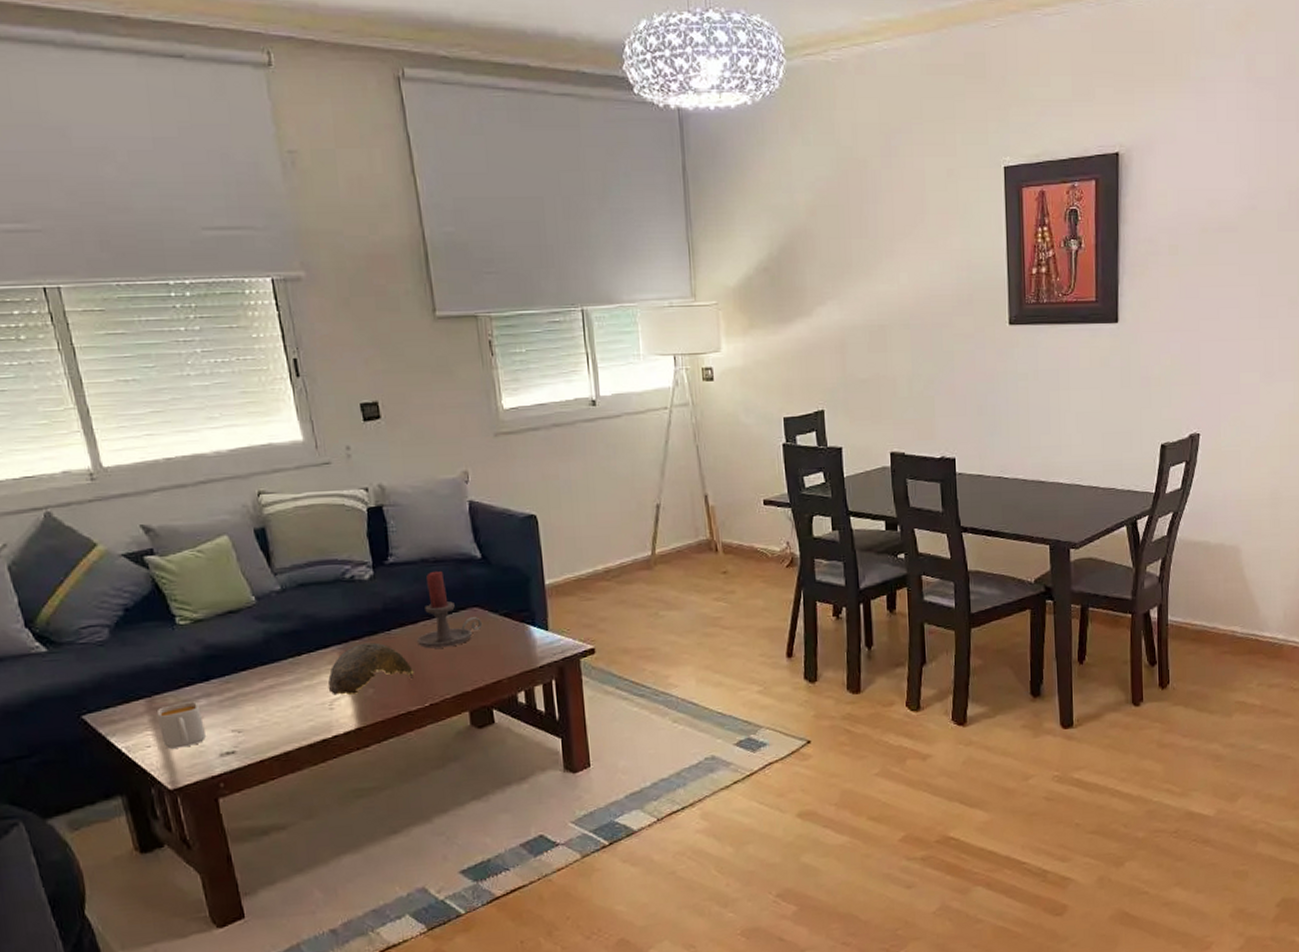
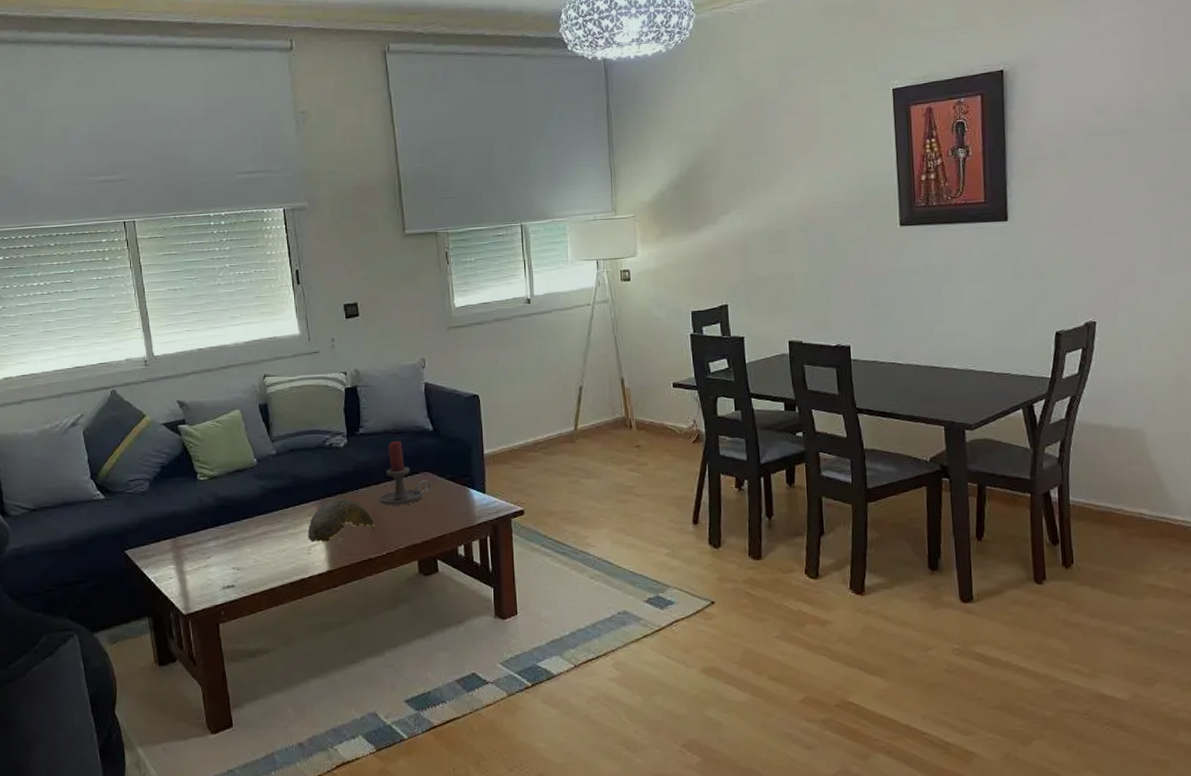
mug: present [156,701,206,749] -> none [178,543,213,581]

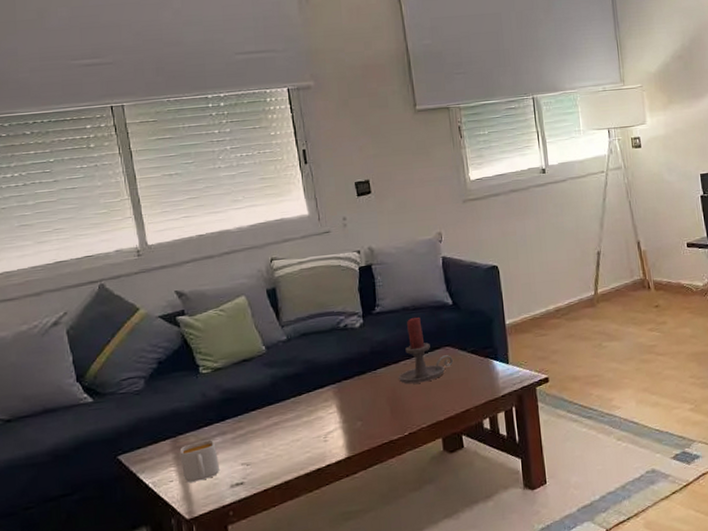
mug: none [178,543,213,581] -> present [179,439,219,483]
decorative bowl: present [308,499,375,543] -> none [324,381,396,429]

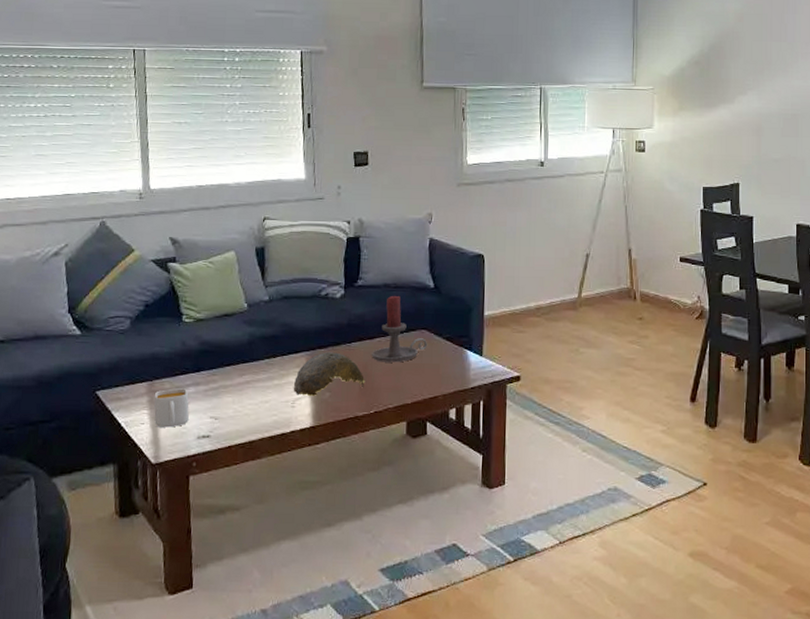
decorative bowl: none [324,381,396,429] -> present [294,352,366,397]

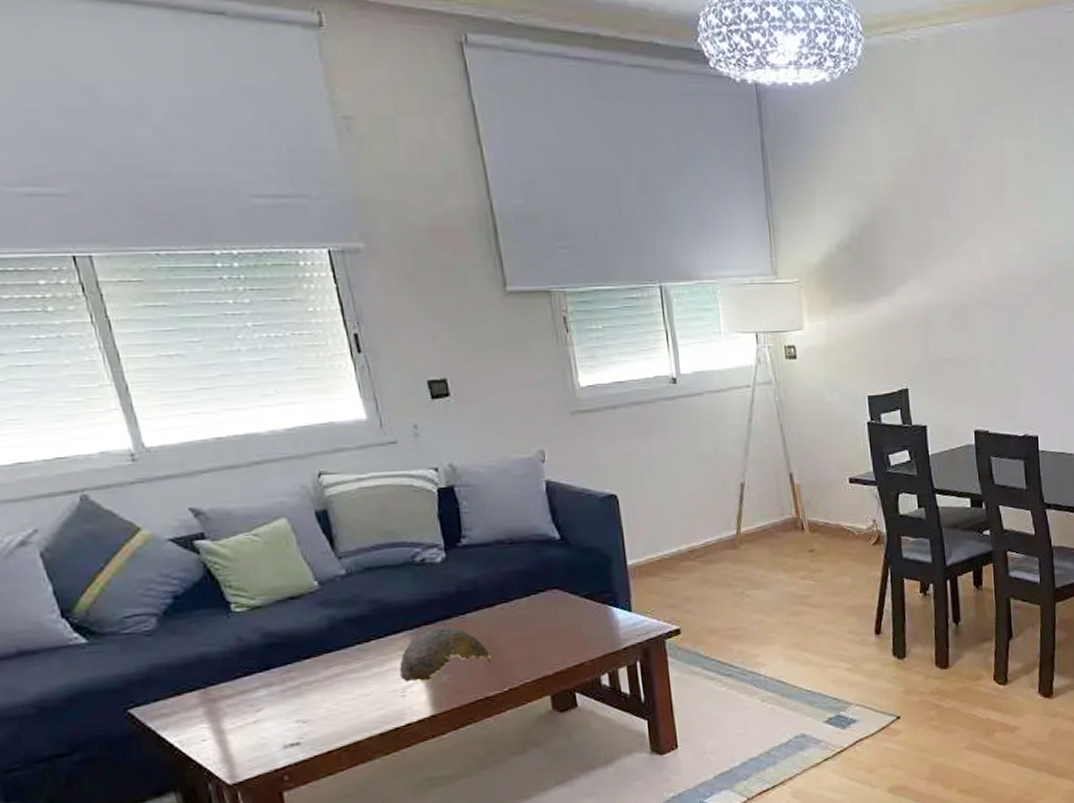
mug: present [153,388,189,428] -> none [212,692,267,742]
candle holder: present [372,295,427,363] -> none [494,552,562,632]

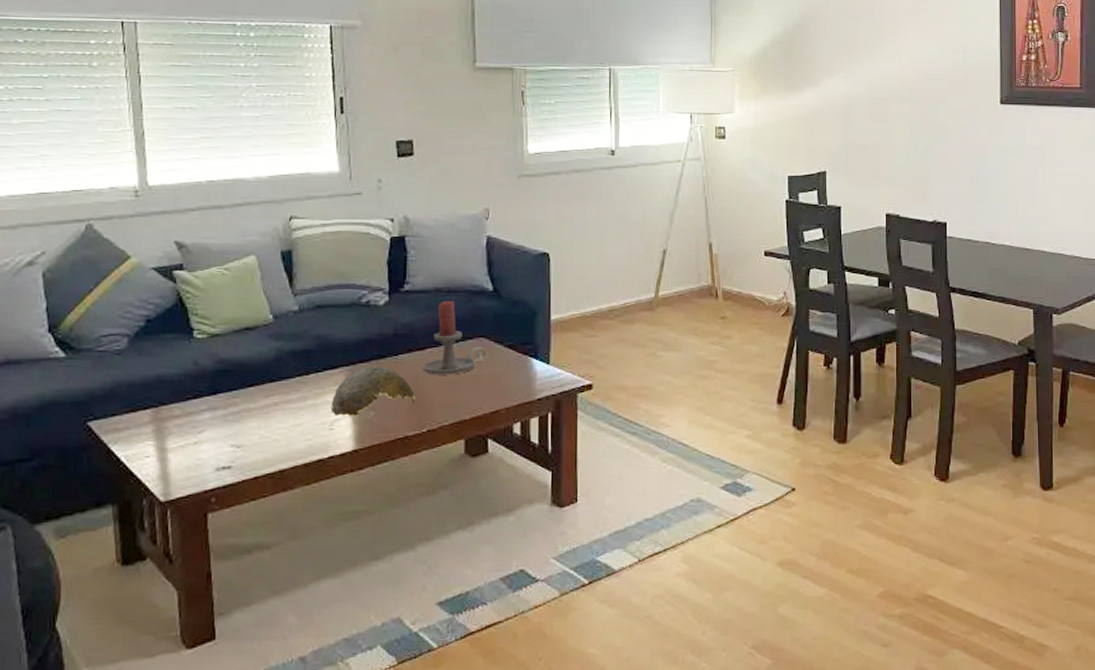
candle holder: none [494,552,562,632] -> present [423,300,486,375]

